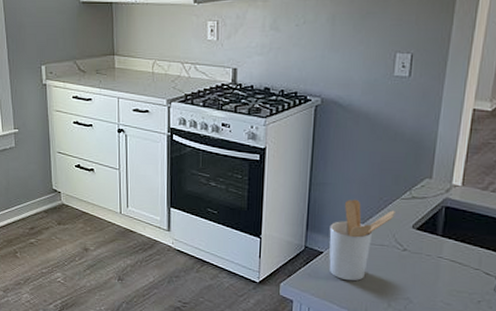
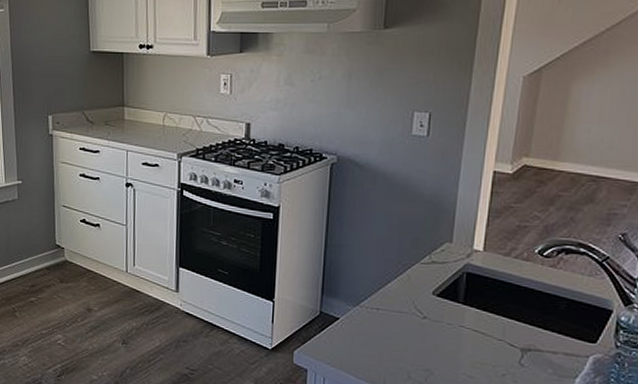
utensil holder: present [329,199,395,281] -> none [345,262,415,350]

